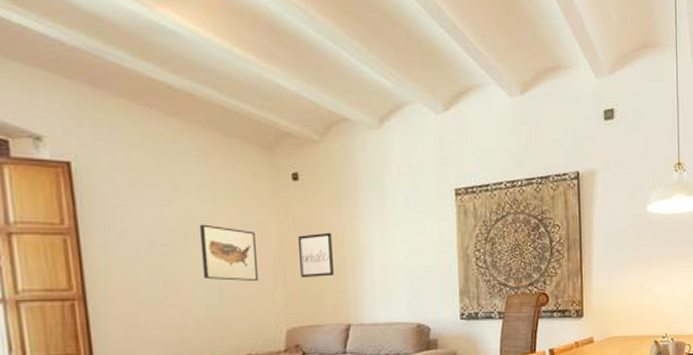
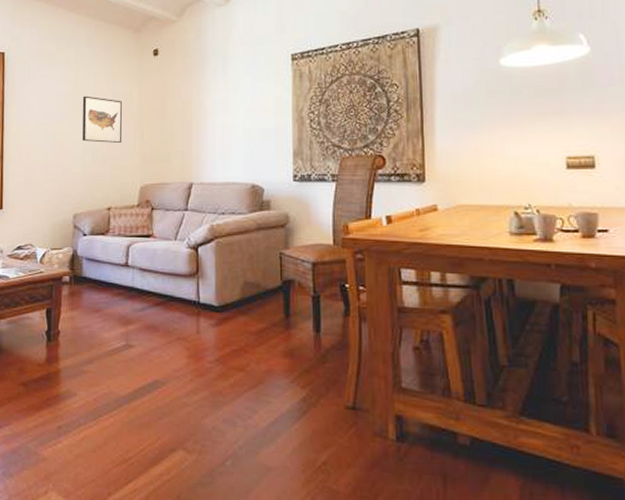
wall art: present [299,232,334,279] -> none [155,99,181,141]

